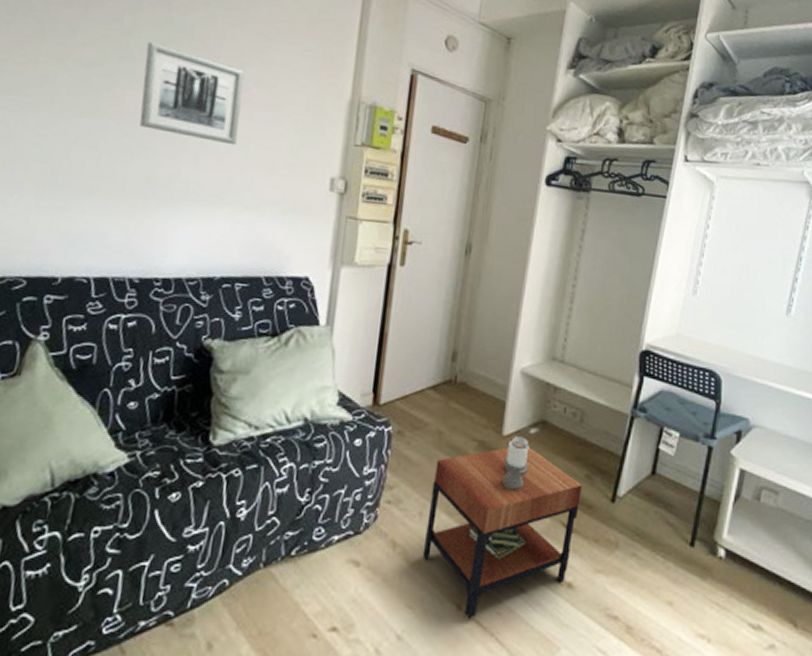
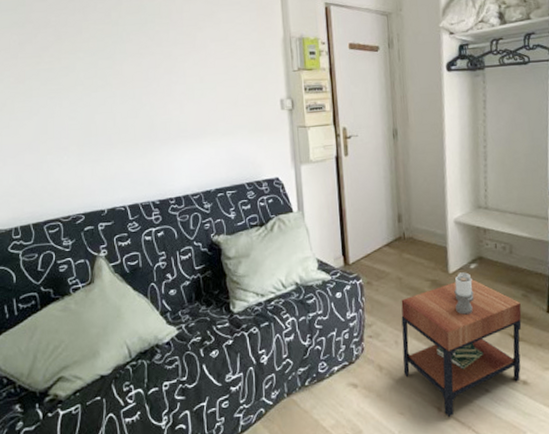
wall art: present [139,42,245,146] -> none [131,26,207,91]

